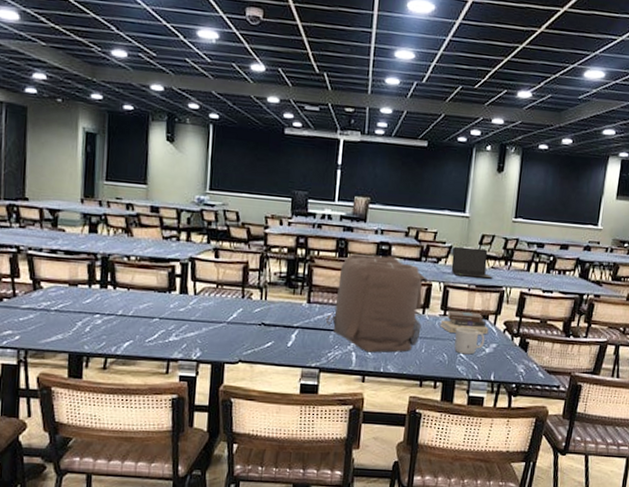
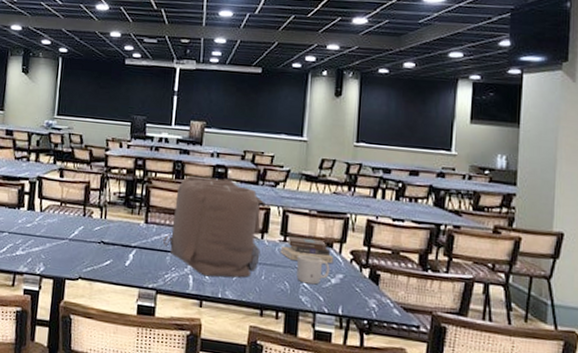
laptop: present [451,246,493,279] -> none [290,171,336,205]

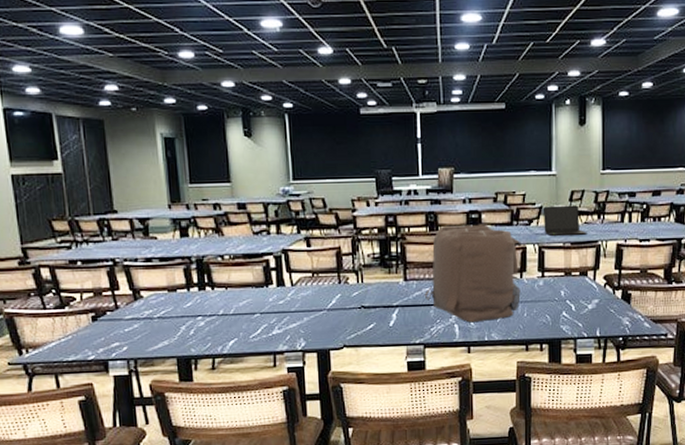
books: present [280,235,334,264] -> none [539,269,589,294]
laptop: none [290,171,336,205] -> present [543,205,587,237]
mug: present [296,254,330,285] -> none [555,286,586,314]

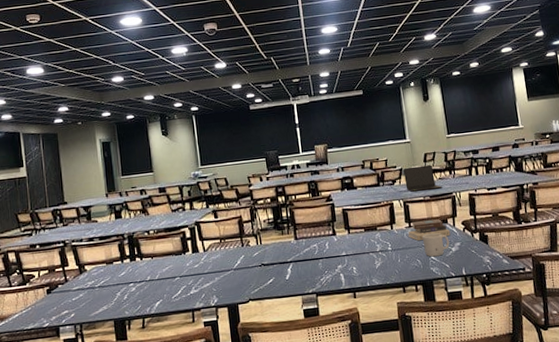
backpack: present [424,224,521,323] -> none [312,187,394,272]
books: none [539,269,589,294] -> present [407,218,451,241]
mug: none [555,286,586,314] -> present [422,232,450,257]

